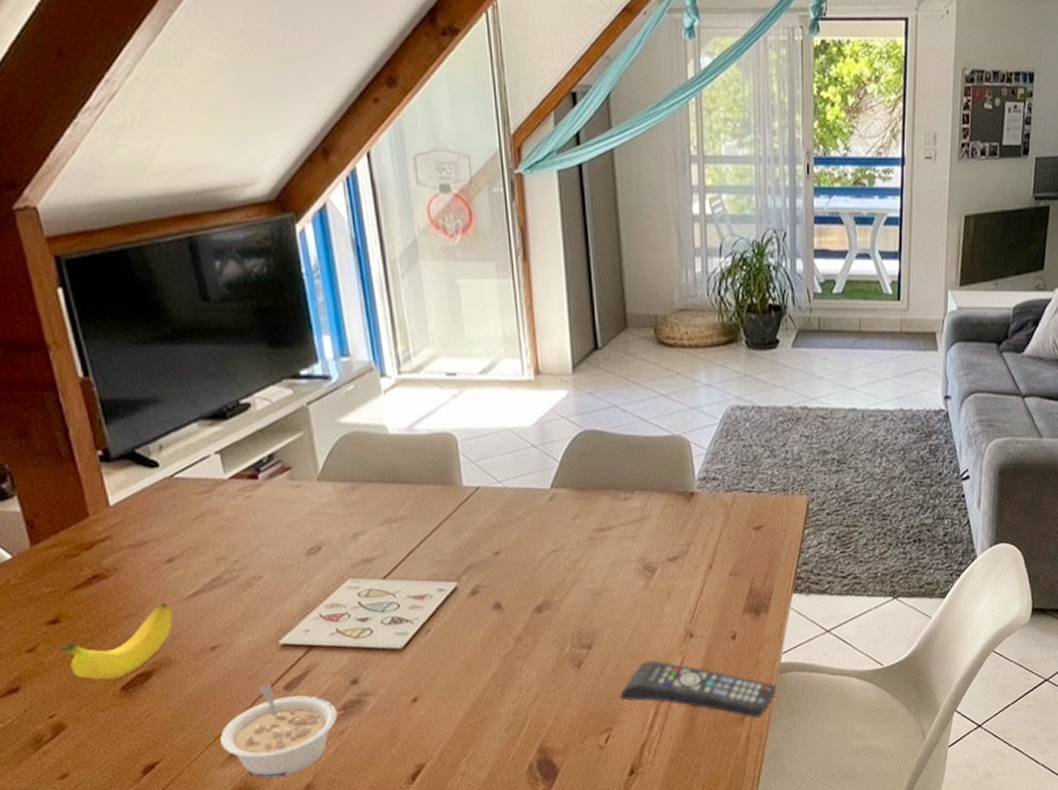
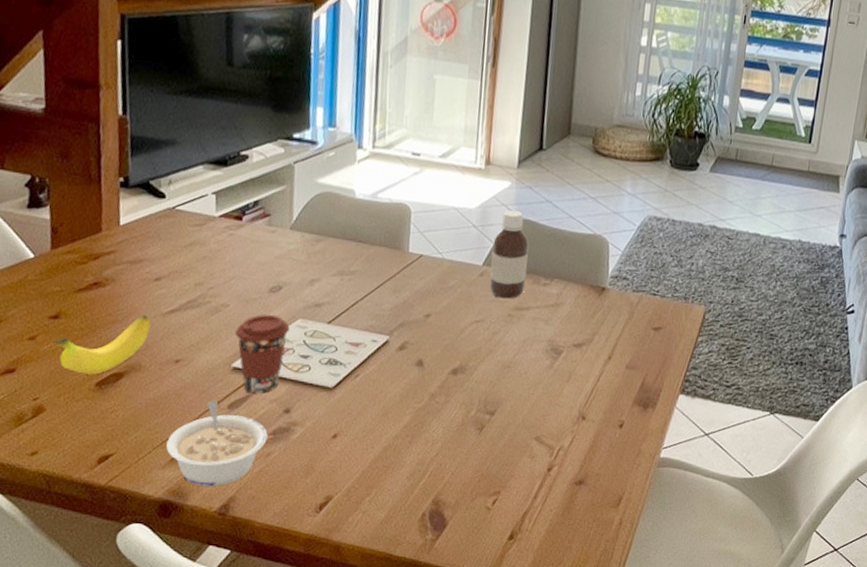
coffee cup: none [276,579,340,670] -> present [235,314,290,394]
bottle: none [558,421,604,522] -> present [489,210,529,299]
remote control: present [620,661,776,718] -> none [512,435,653,506]

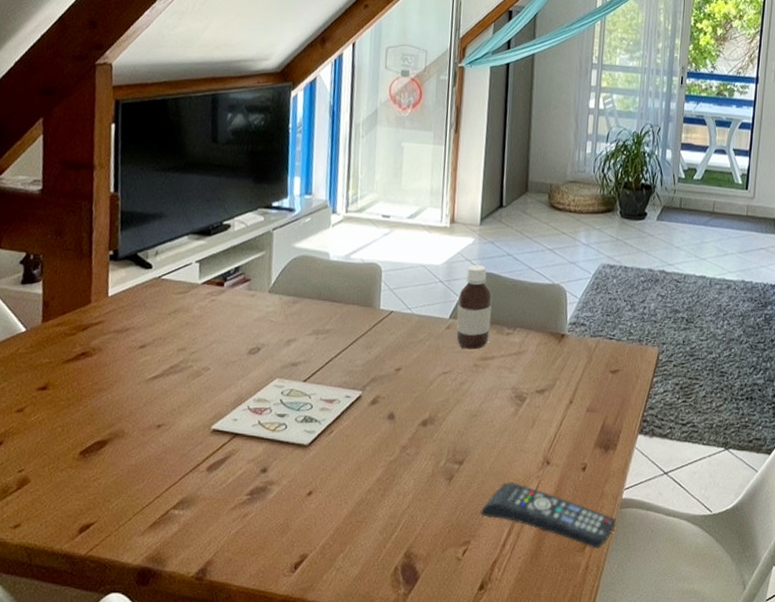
banana: present [53,314,151,375] -> none [40,381,135,444]
legume: present [166,400,268,487] -> none [146,463,245,551]
coffee cup: present [235,314,290,394] -> none [215,375,268,455]
remote control: none [512,435,653,506] -> present [481,482,616,549]

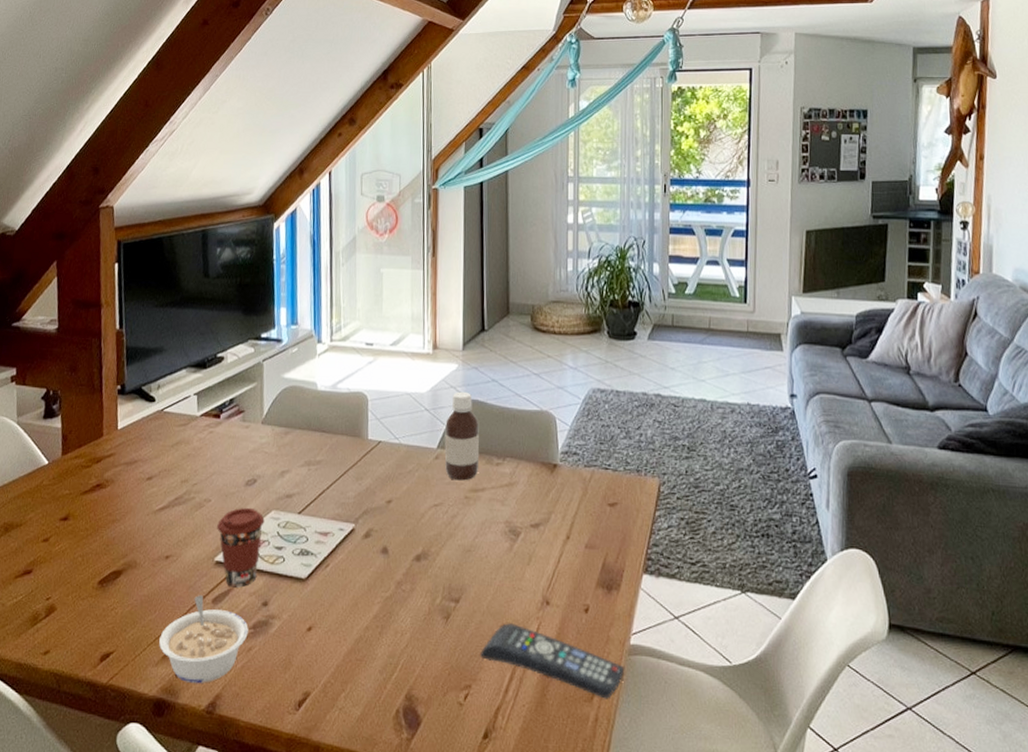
legume: none [146,463,245,551] -> present [159,595,248,684]
coffee cup: none [215,375,268,455] -> present [217,507,265,588]

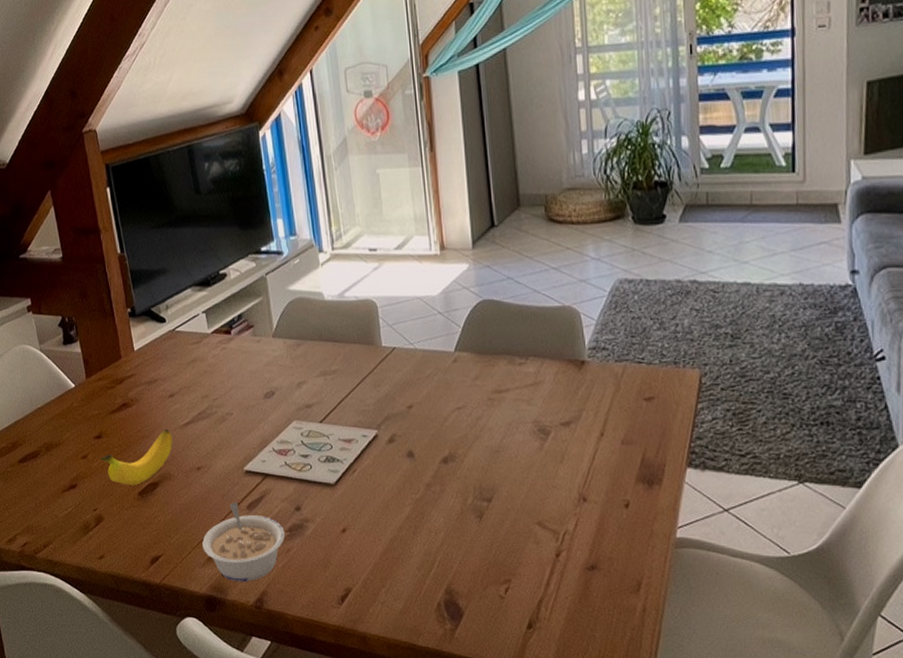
banana: none [63,513,144,573] -> present [100,428,173,485]
coffee cup: present [217,507,265,588] -> none [242,418,288,494]
bottle: present [444,391,480,481] -> none [461,292,501,383]
remote control: present [480,623,625,699] -> none [518,520,672,591]

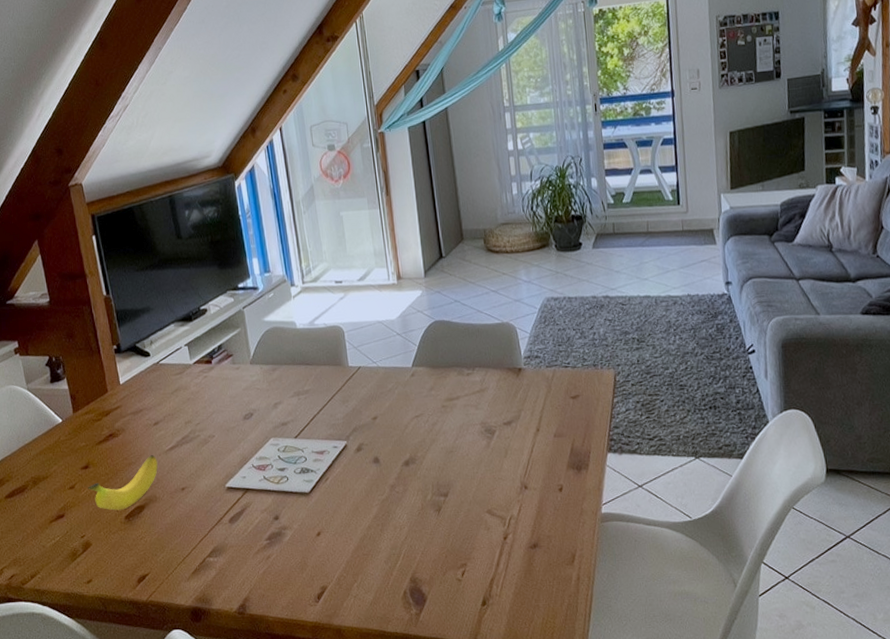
legume: present [202,502,285,583] -> none [187,517,265,592]

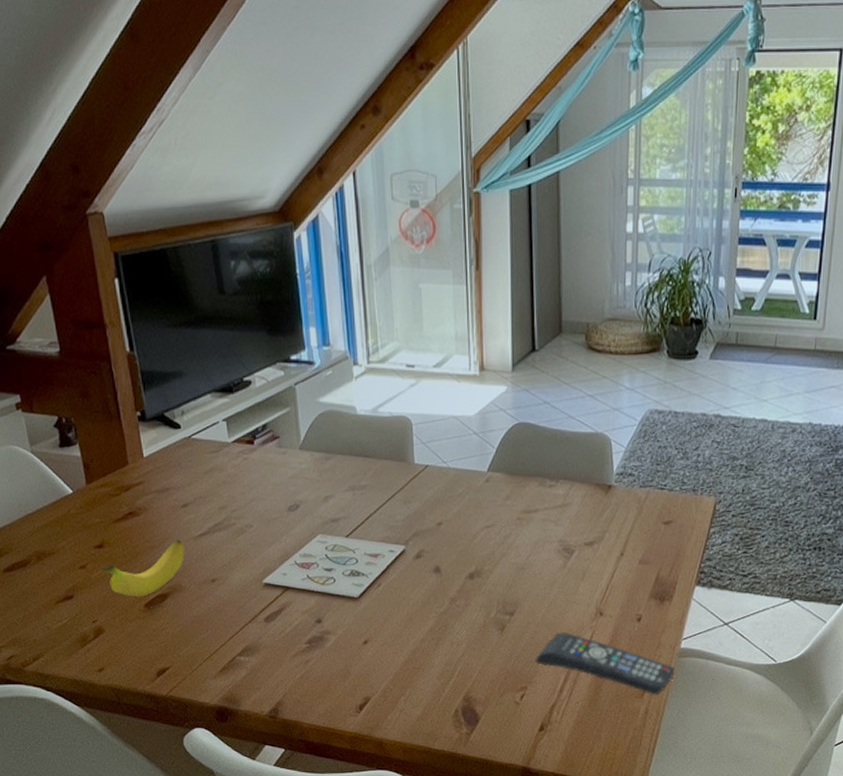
remote control: none [471,508,599,561] -> present [535,632,675,695]

